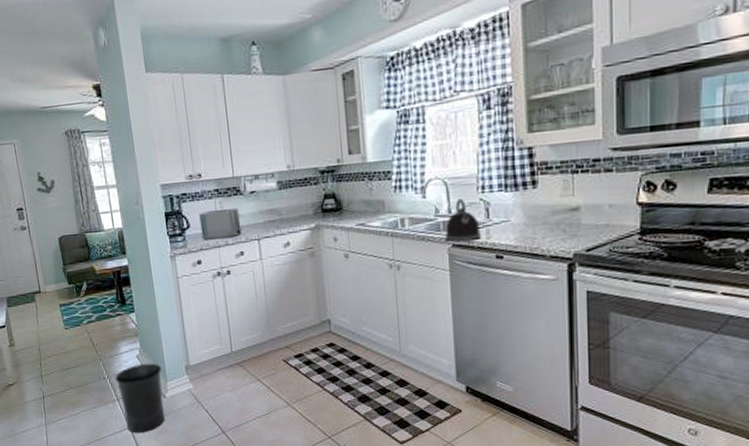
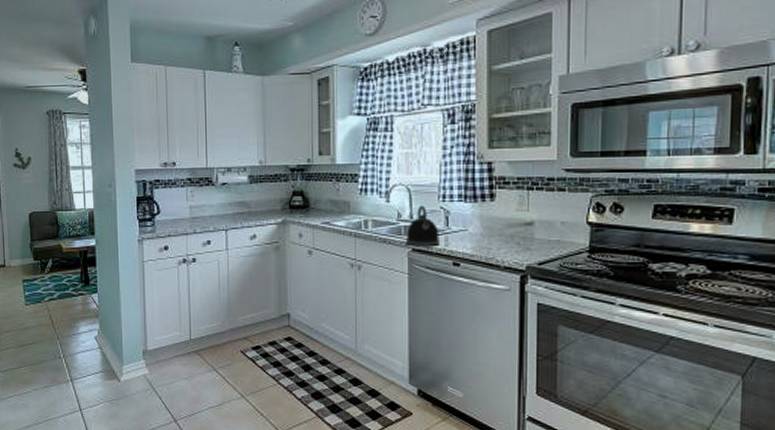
waste bin: present [115,363,165,433] -> none [71,345,119,417]
toaster: present [199,207,242,240] -> none [170,197,210,227]

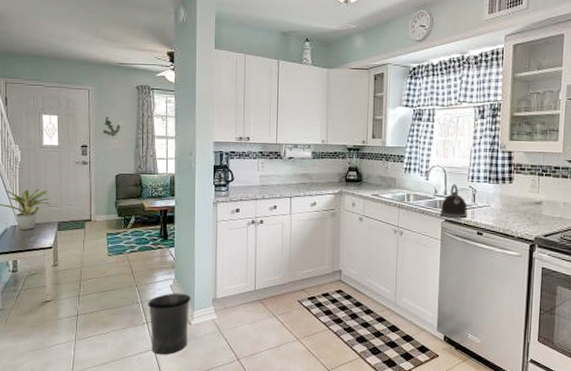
waste bin: none [71,345,119,417] -> present [147,293,191,355]

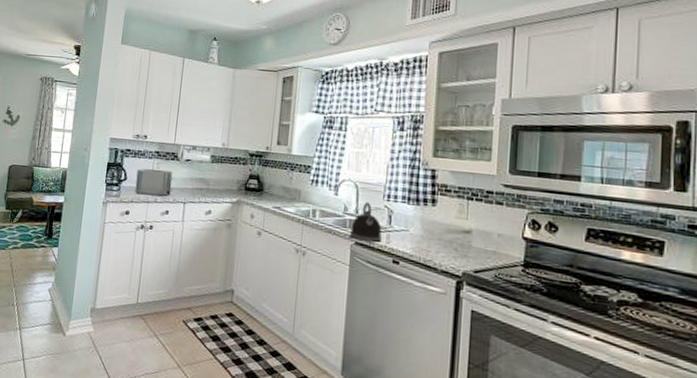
waste bin: present [147,293,191,355] -> none [21,297,69,368]
toaster: none [243,168,278,193] -> present [135,168,173,197]

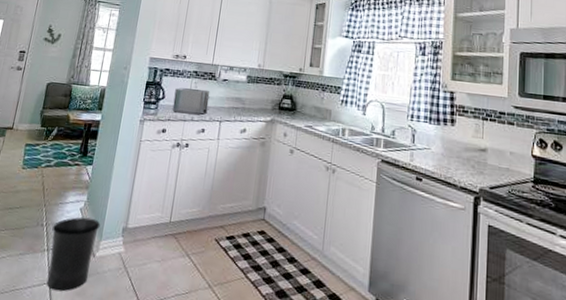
waste bin: none [21,297,69,368] -> present [46,217,101,291]
kettle: present [350,201,383,243] -> none [377,121,407,161]

